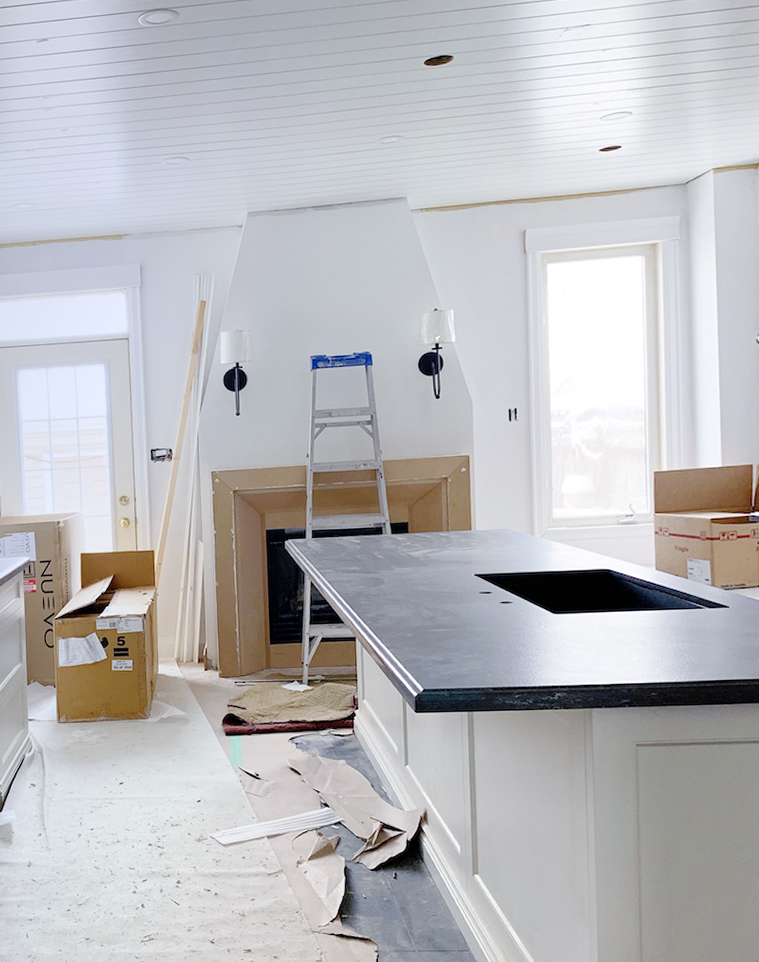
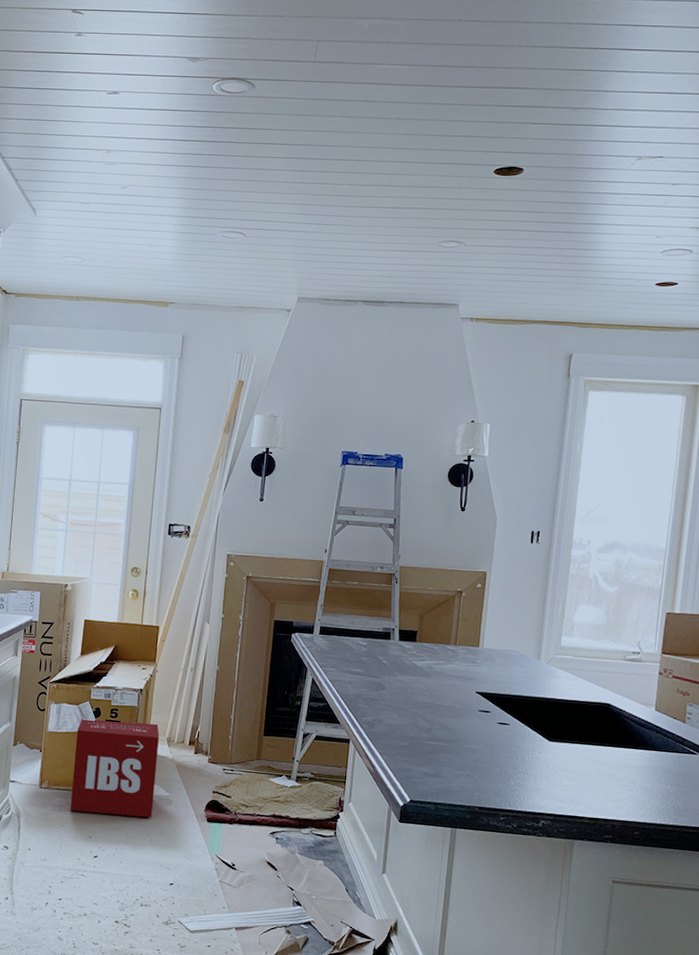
product box: none [87,646,171,742] -> present [70,719,159,818]

